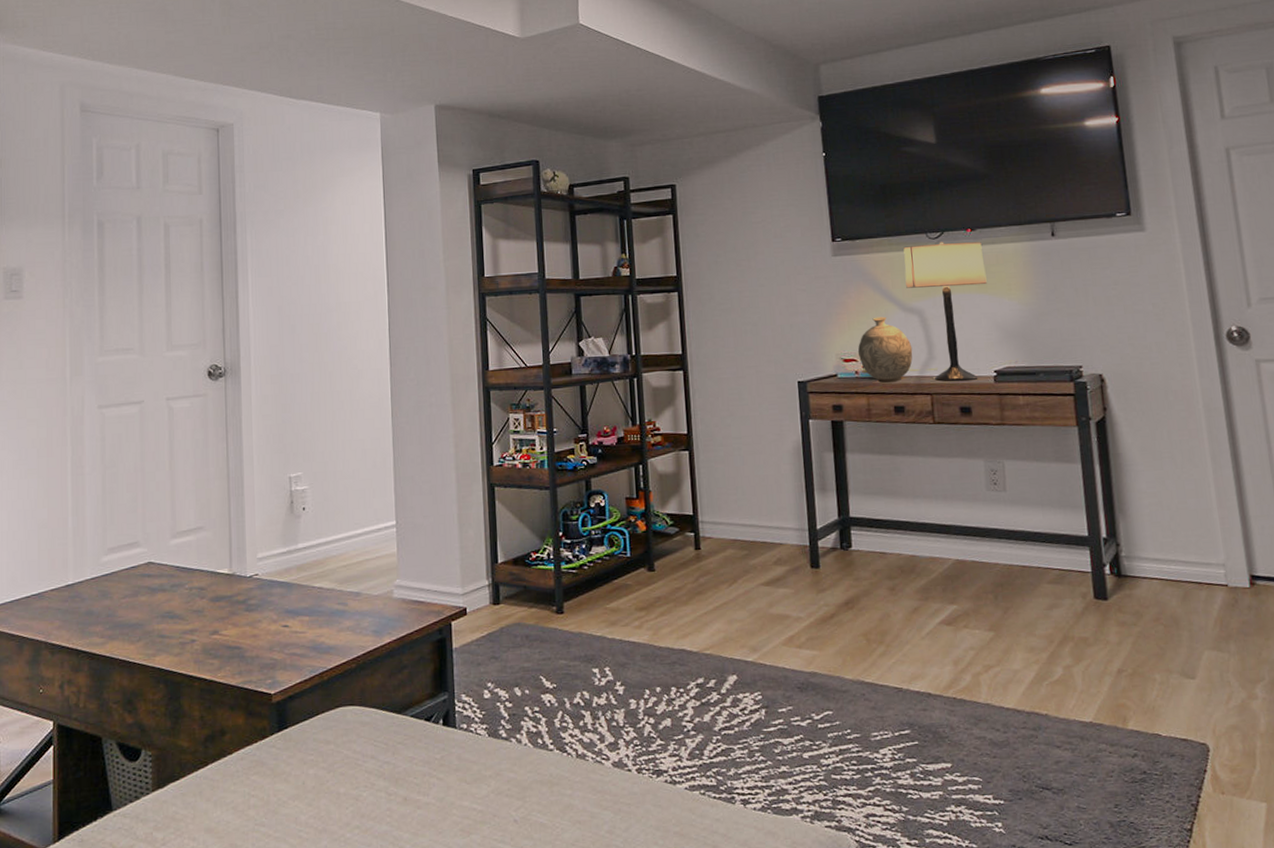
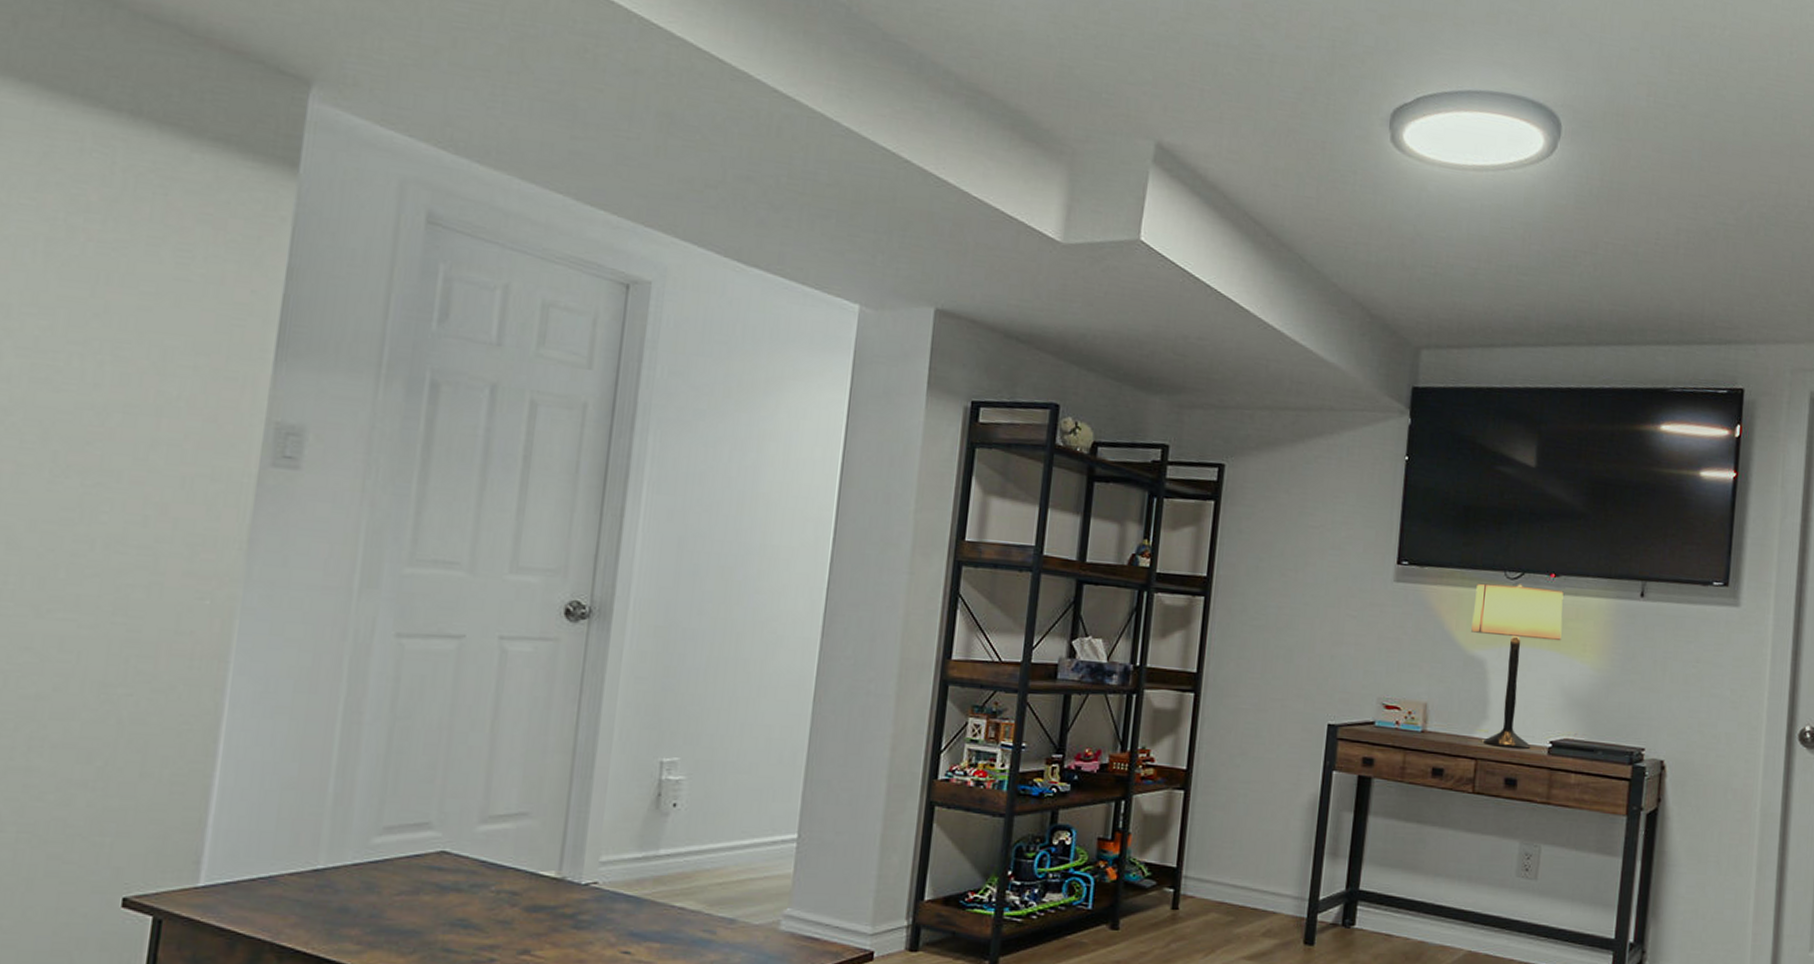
decorative vase: present [857,316,913,384] -> none [1402,660,1465,741]

